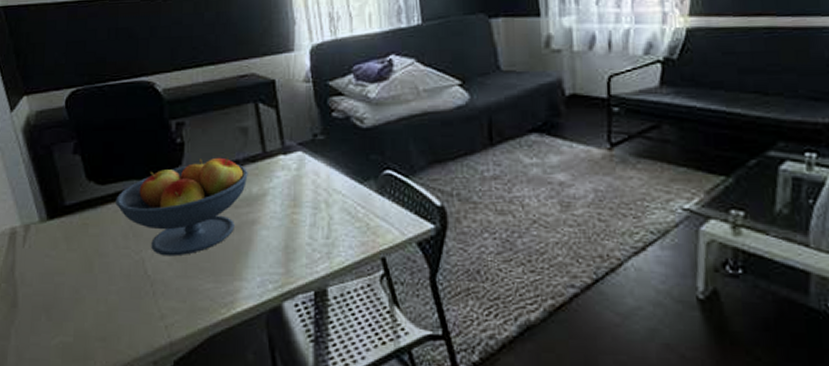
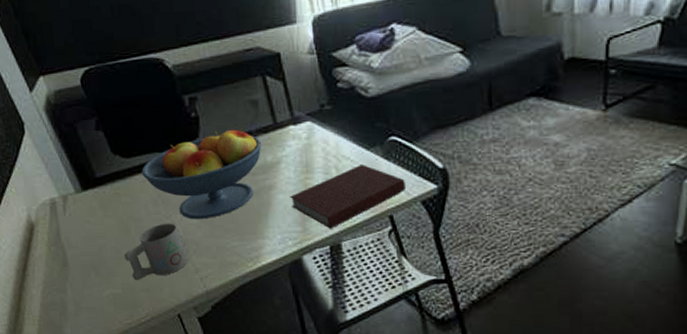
mug: none [82,259,154,328] -> present [124,223,188,281]
notebook: none [274,198,400,272] -> present [290,163,405,229]

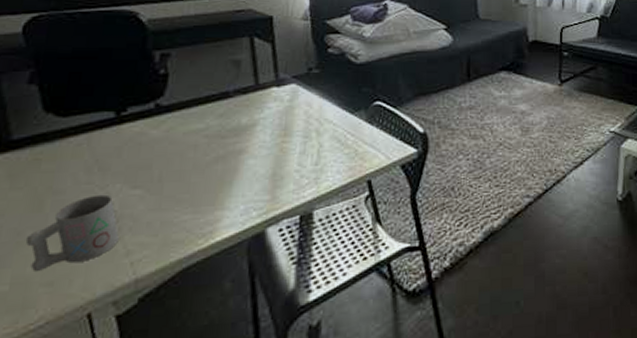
fruit bowl: present [141,129,262,220] -> none [79,88,238,190]
notebook: present [290,163,405,229] -> none [262,127,386,197]

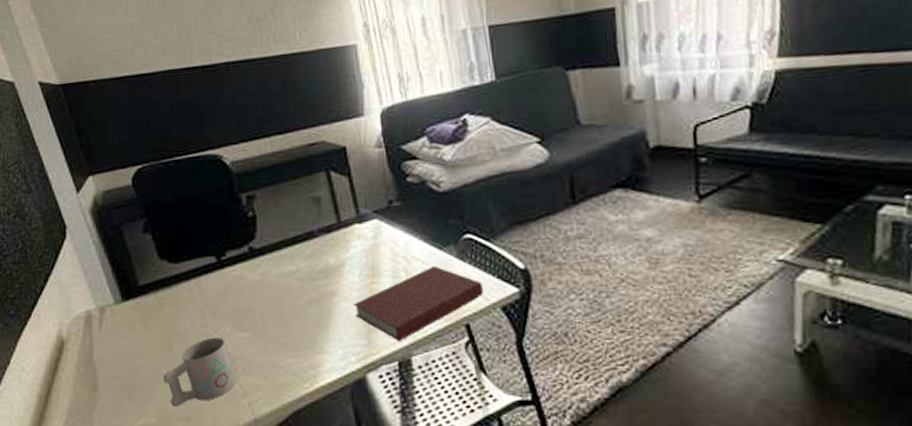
notebook: none [262,127,386,197] -> present [354,265,483,342]

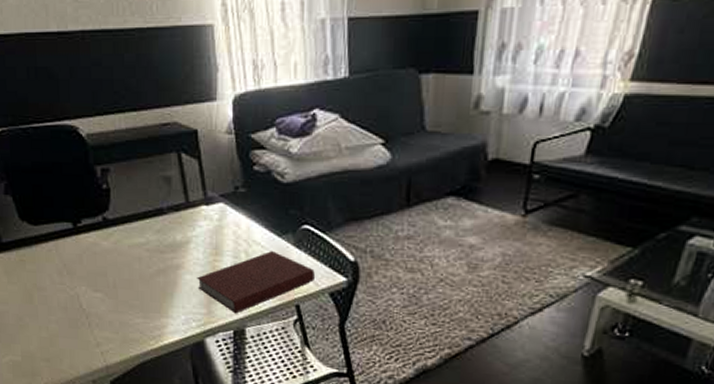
mug: present [162,337,236,408] -> none [25,294,90,350]

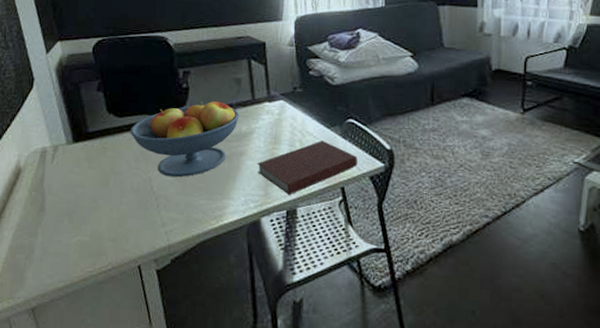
fruit bowl: none [48,204,172,294] -> present [130,101,240,178]

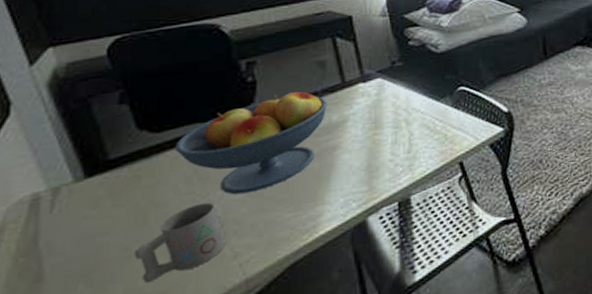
mug: none [98,178,158,231] -> present [133,202,225,284]
notebook: present [257,140,357,195] -> none [356,114,474,184]

